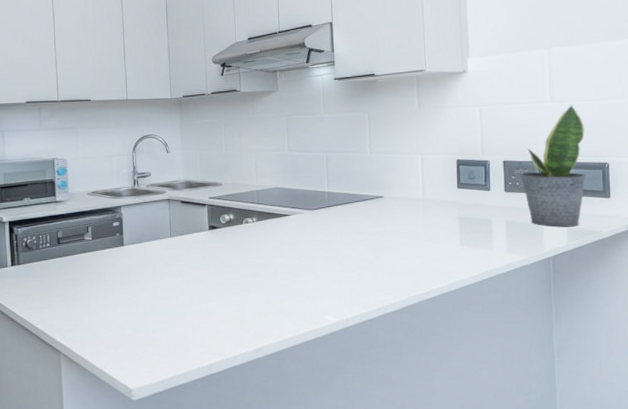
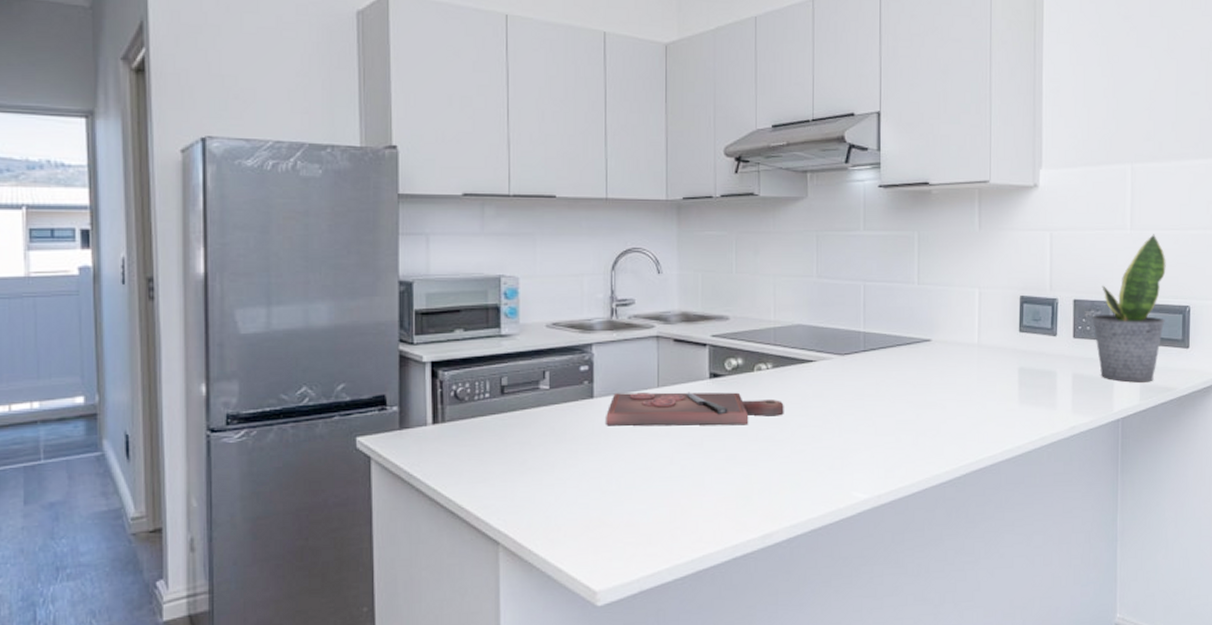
cutting board: none [133,240,268,267] -> present [606,392,784,426]

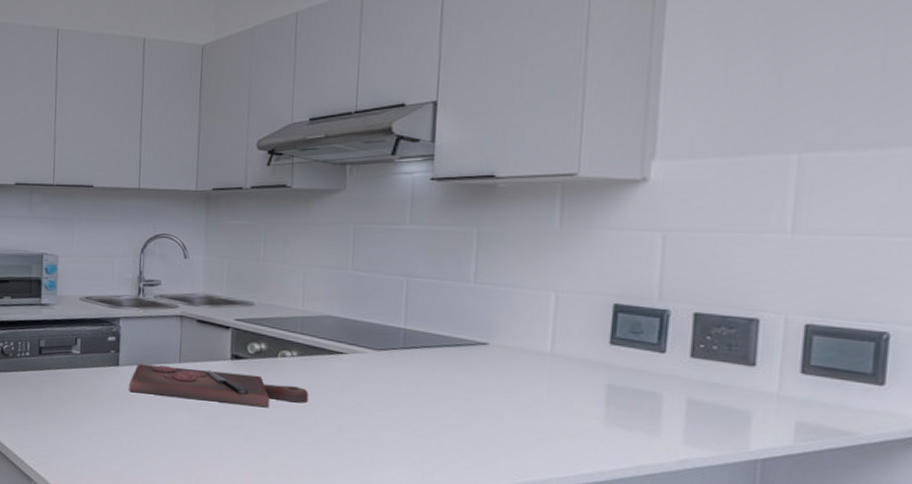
potted plant: present [1092,234,1166,383] -> none [721,240,851,420]

